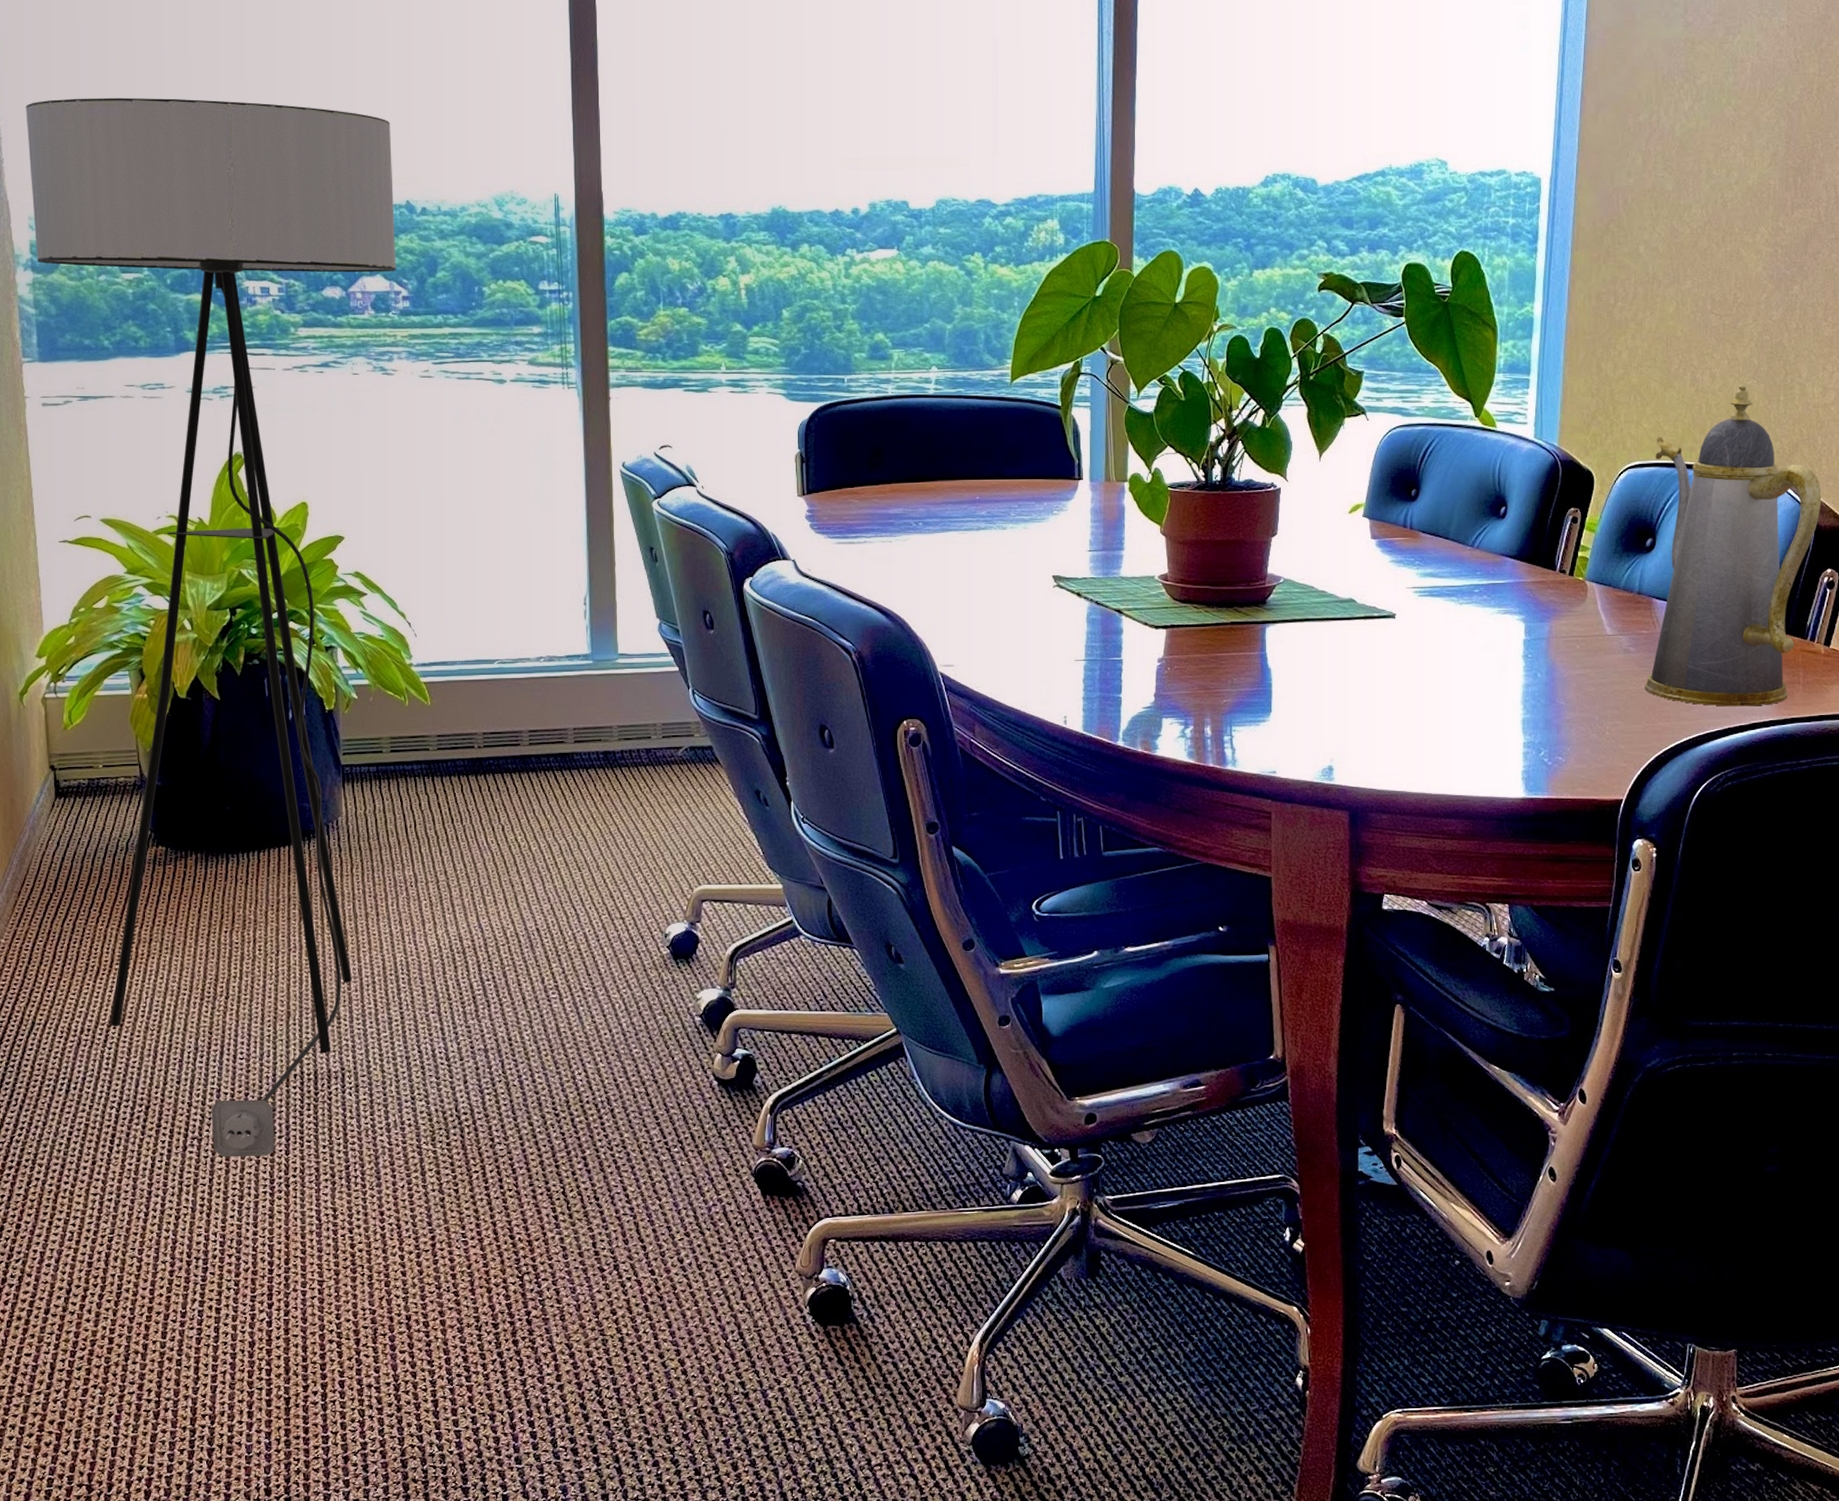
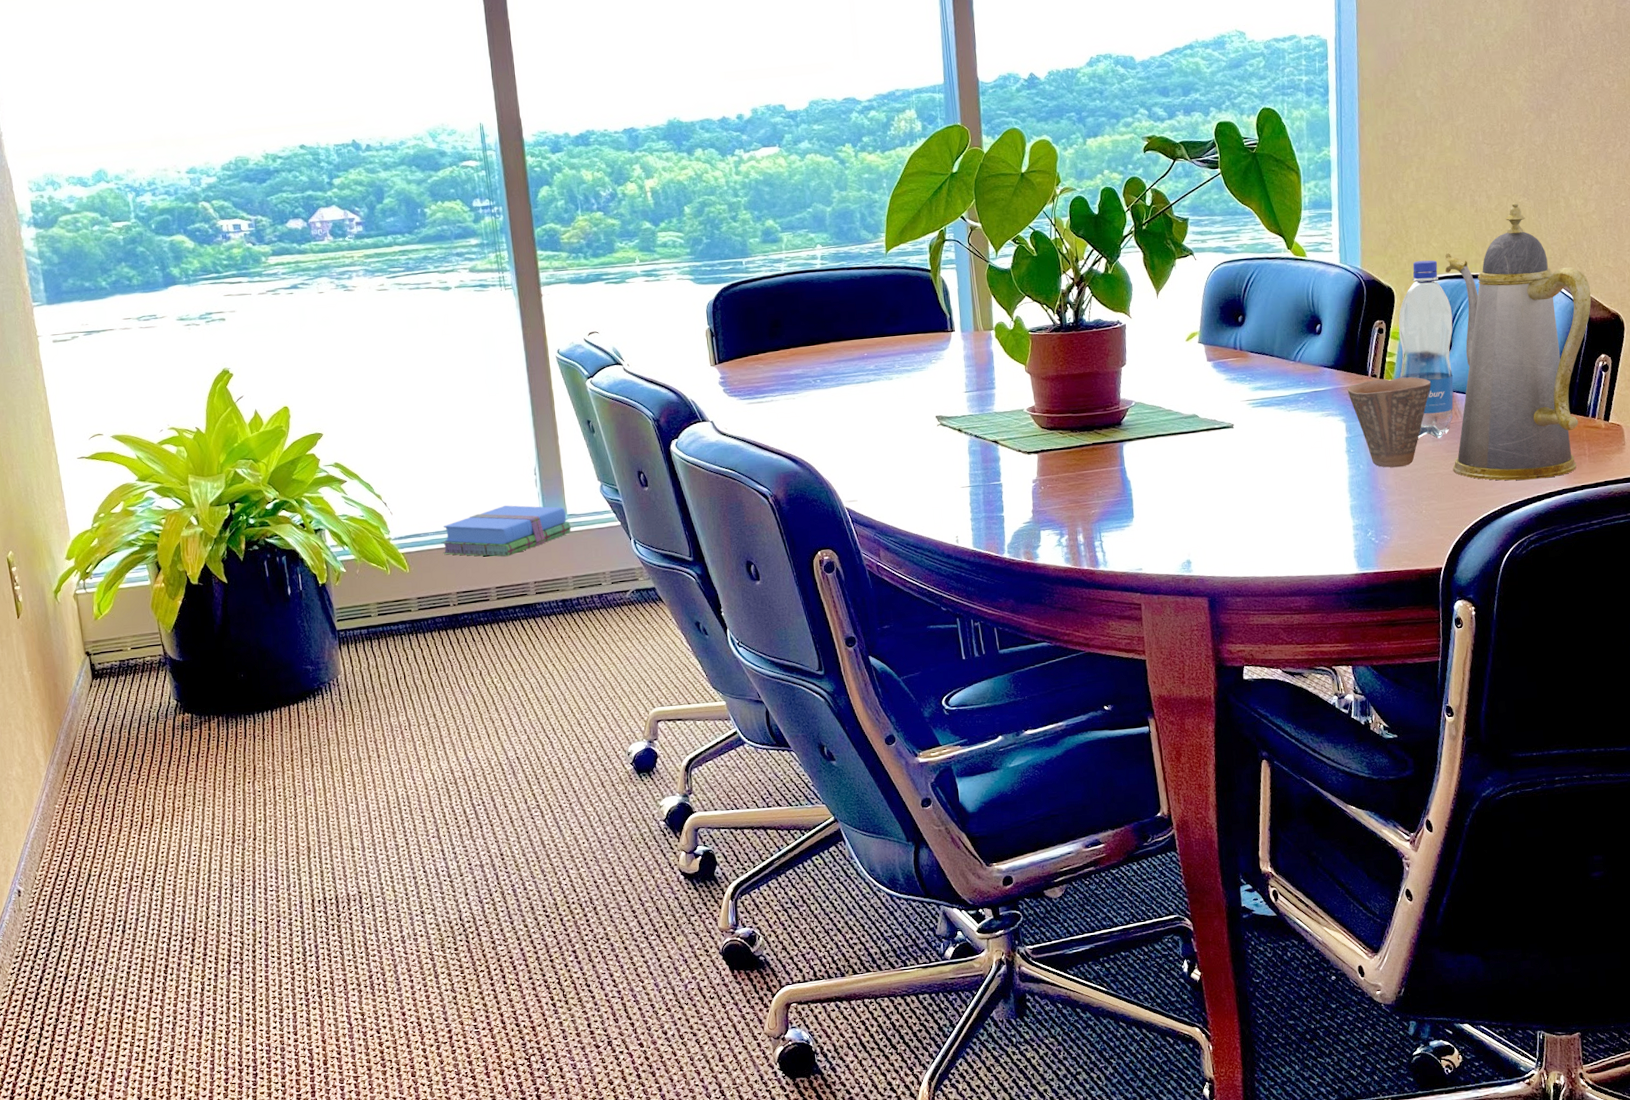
floor lamp: present [26,97,396,1158] -> none [17,66,361,977]
books: none [470,637,621,697] -> present [441,505,571,557]
cup: none [1530,575,1628,680] -> present [1347,377,1431,468]
bottle: none [1591,443,1659,650] -> present [1398,260,1454,438]

